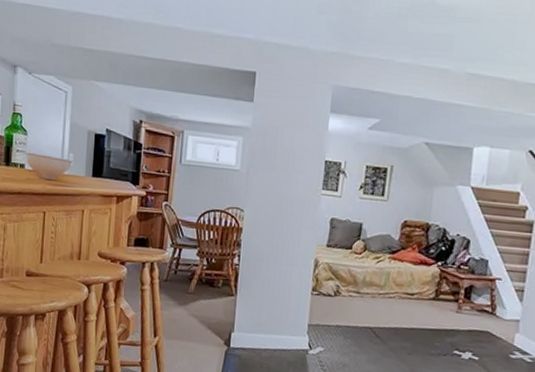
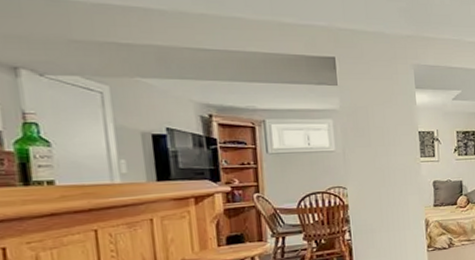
bowl: present [25,152,74,181] -> none [52,165,127,194]

